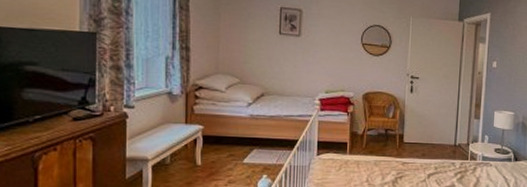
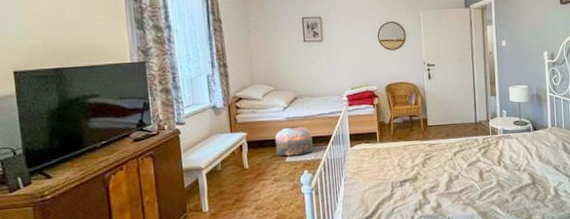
pouf: none [234,125,276,158] -> present [275,126,313,156]

